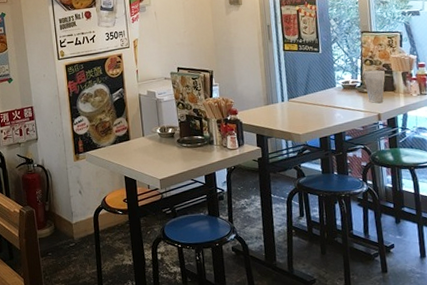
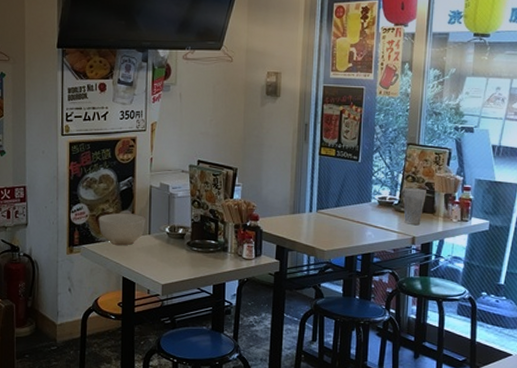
bowl: none [97,119,140,149] -> present [98,212,146,246]

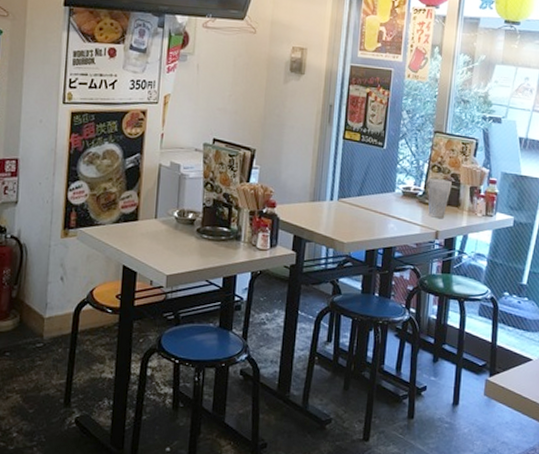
bowl: present [98,212,146,246] -> none [99,193,153,231]

